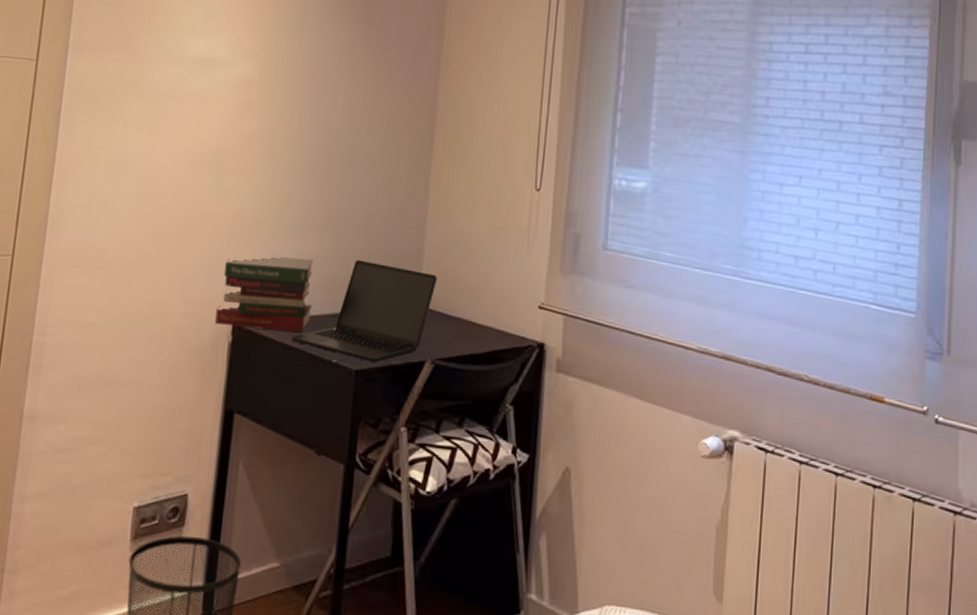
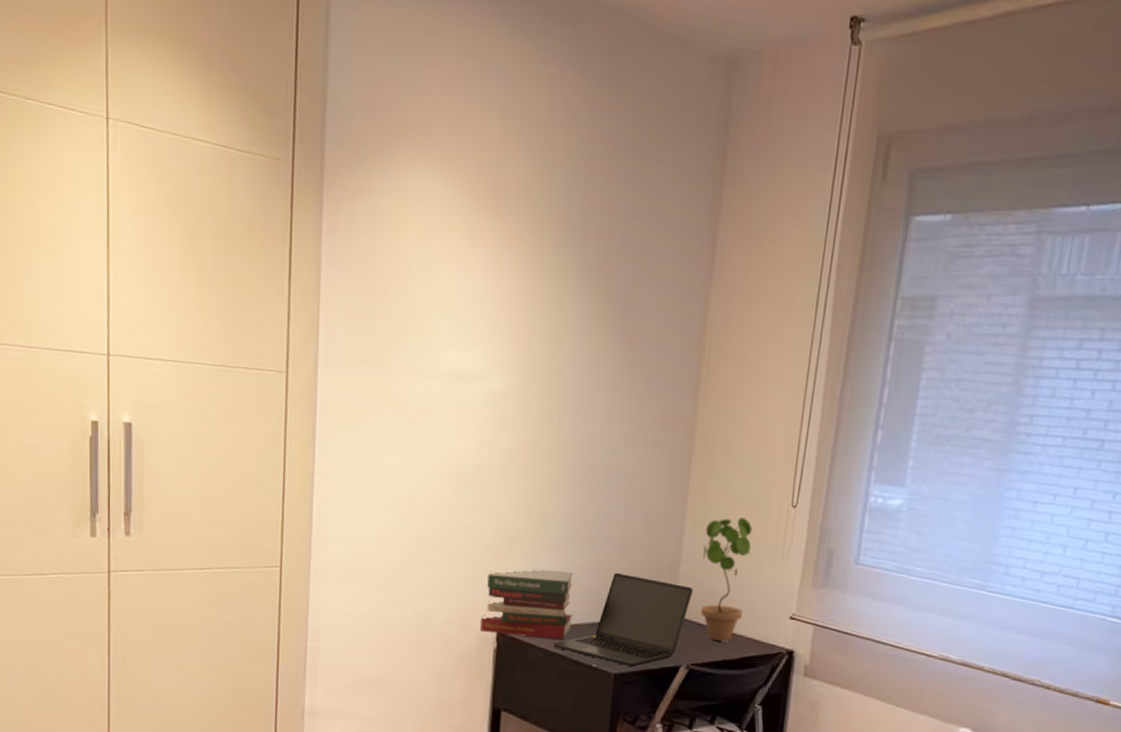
potted plant: none [446,201,496,334] -> present [701,517,753,642]

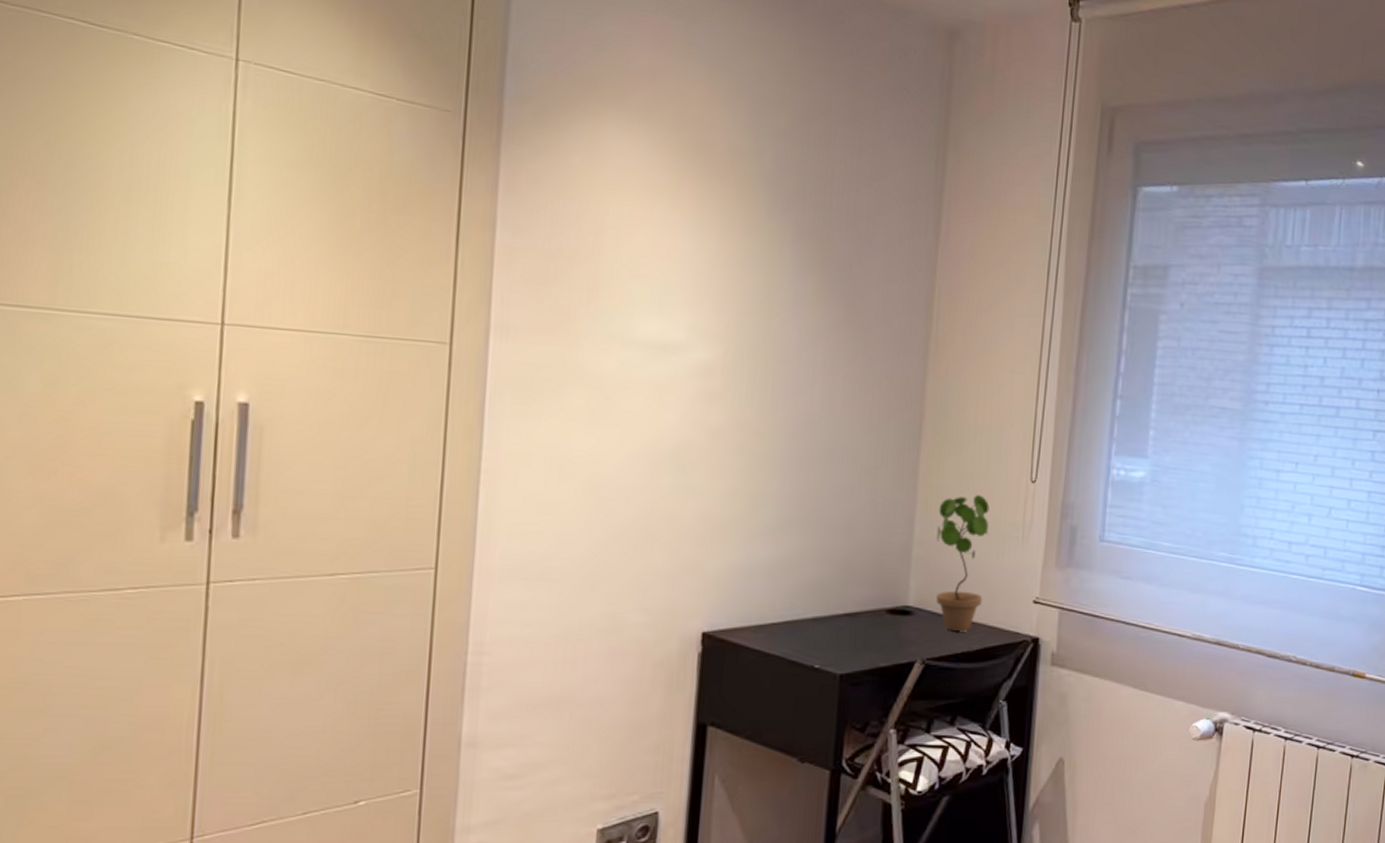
books: present [479,570,573,639] -> none [681,560,792,638]
laptop: present [553,572,693,667] -> none [768,559,927,665]

